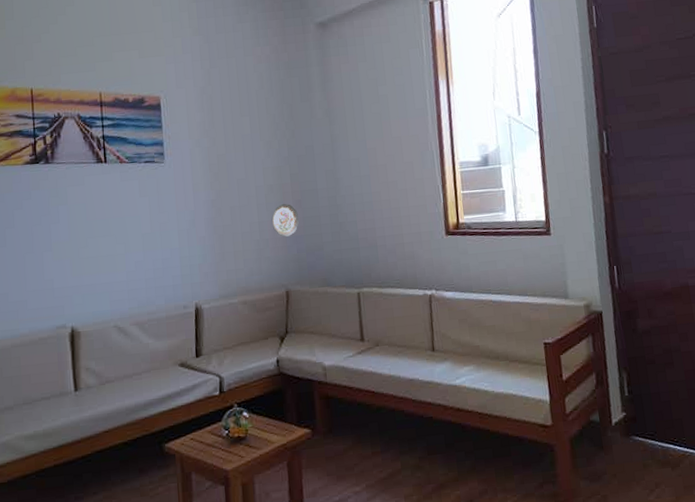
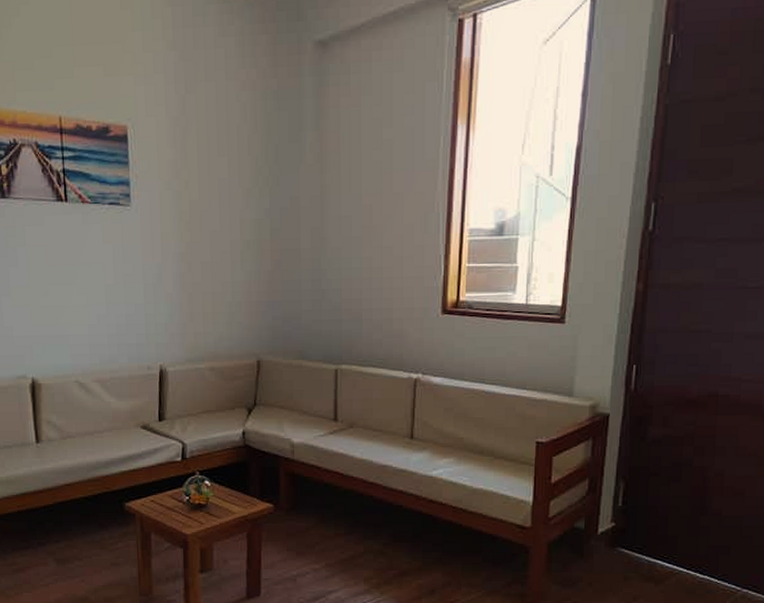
decorative plate: present [271,203,300,237] -> none [246,262,277,301]

